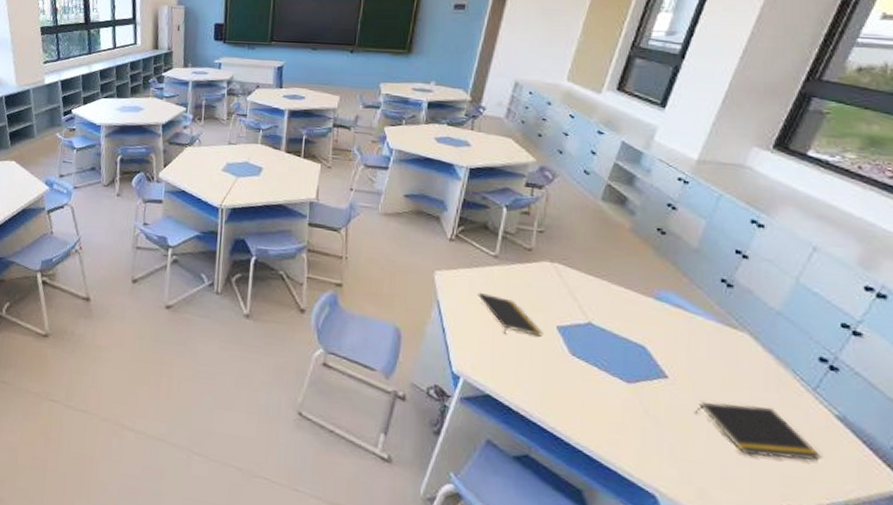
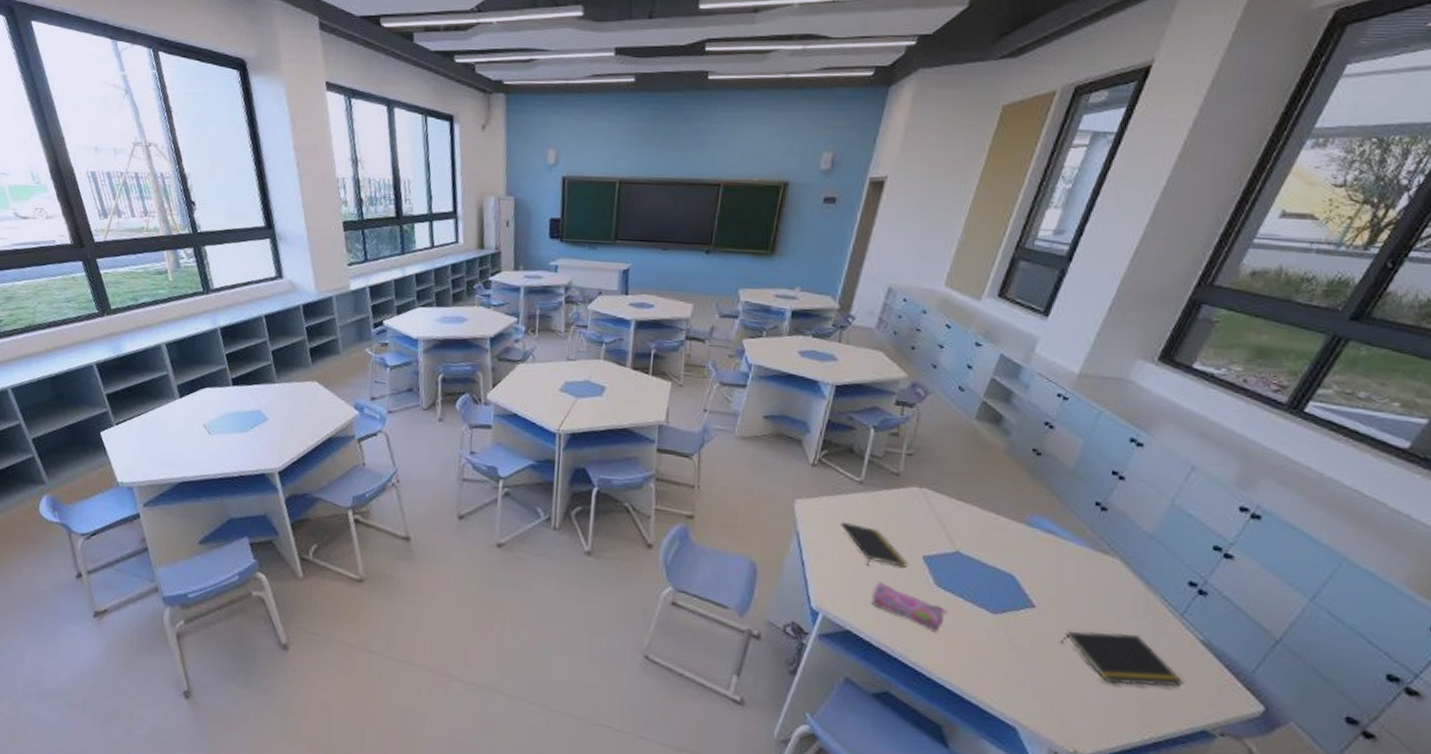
pencil case: none [509,349,583,400] -> present [871,581,948,633]

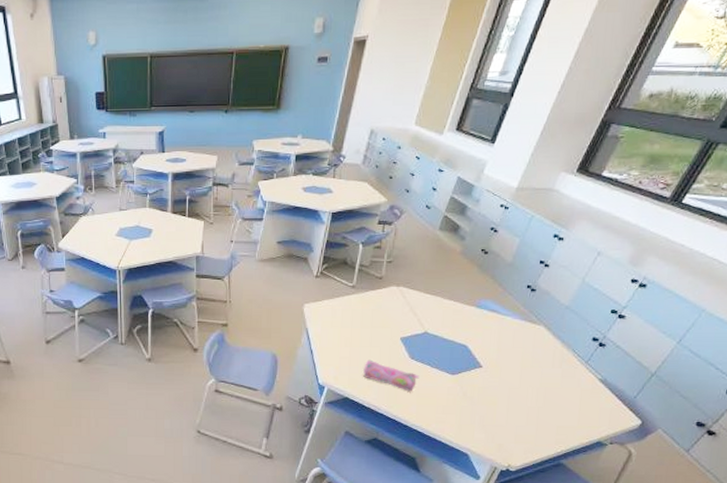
notepad: present [840,522,908,568] -> none [338,318,390,349]
notepad: present [1061,630,1184,687] -> none [501,379,587,416]

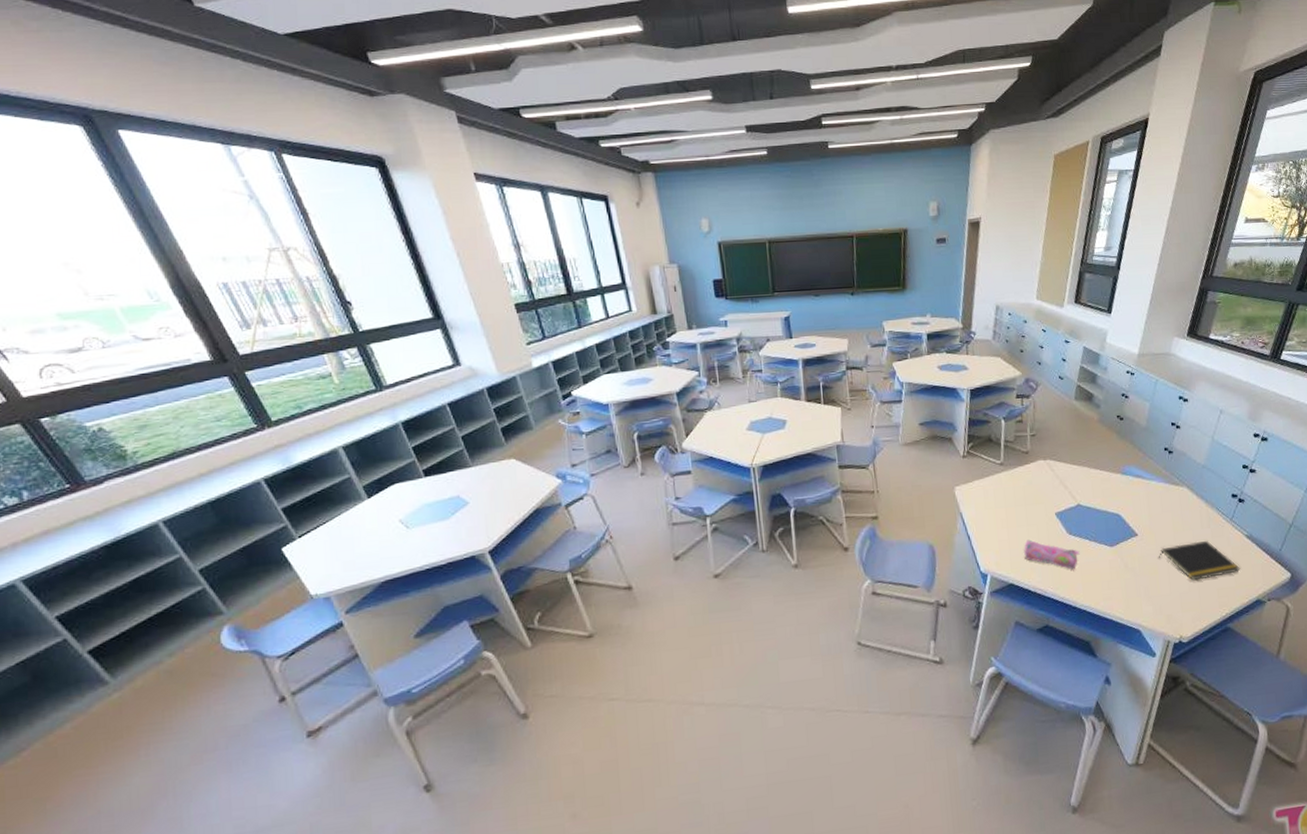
notepad: none [501,379,587,416] -> present [1159,540,1241,581]

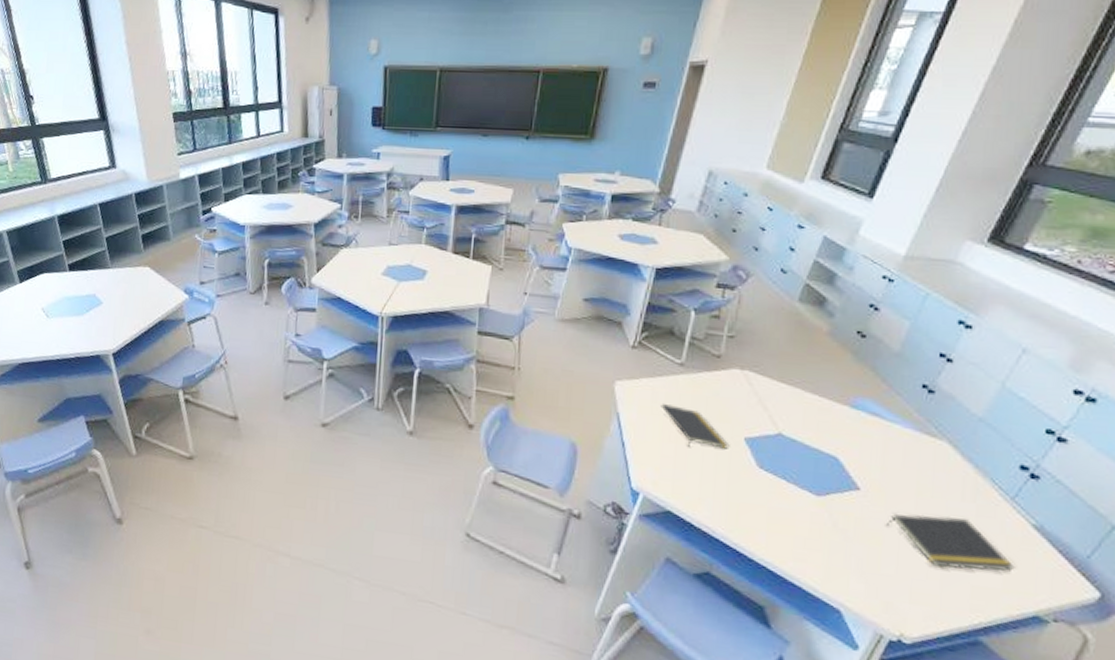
notepad: none [991,498,1046,529] -> present [661,404,730,449]
pencil case: present [1024,539,1080,571] -> none [692,462,771,515]

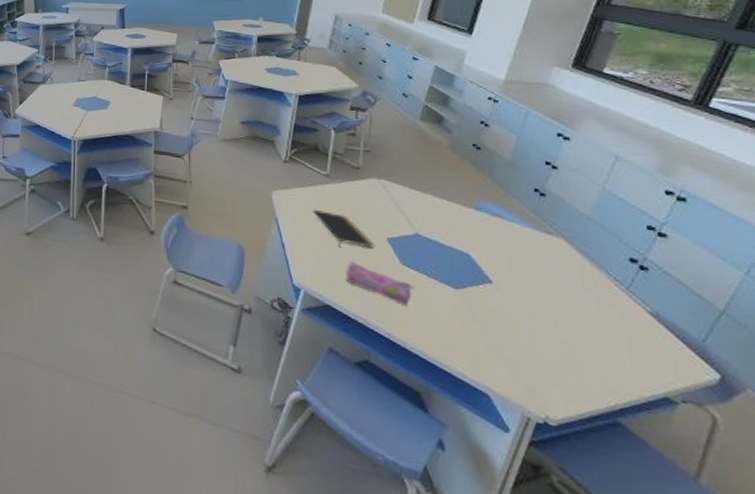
pencil case: none [692,462,771,515] -> present [346,261,415,307]
notepad: present [887,513,1015,572] -> none [520,303,640,356]

